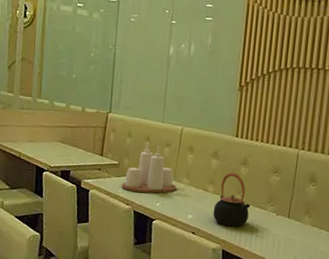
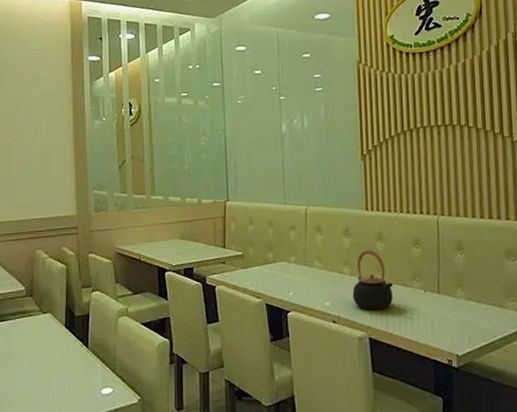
condiment set: present [121,142,176,194] -> none [249,227,309,284]

